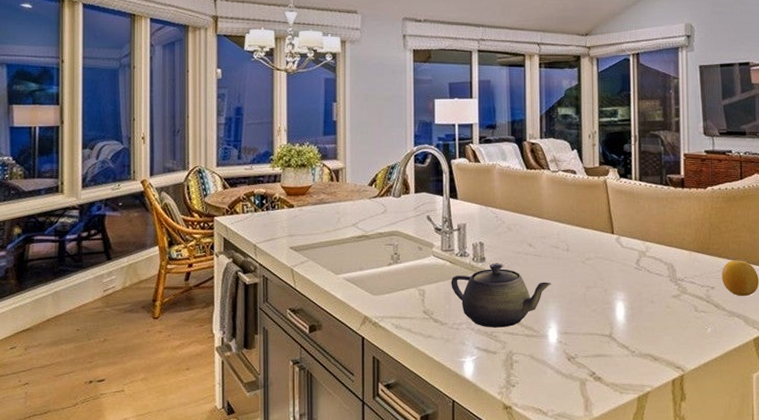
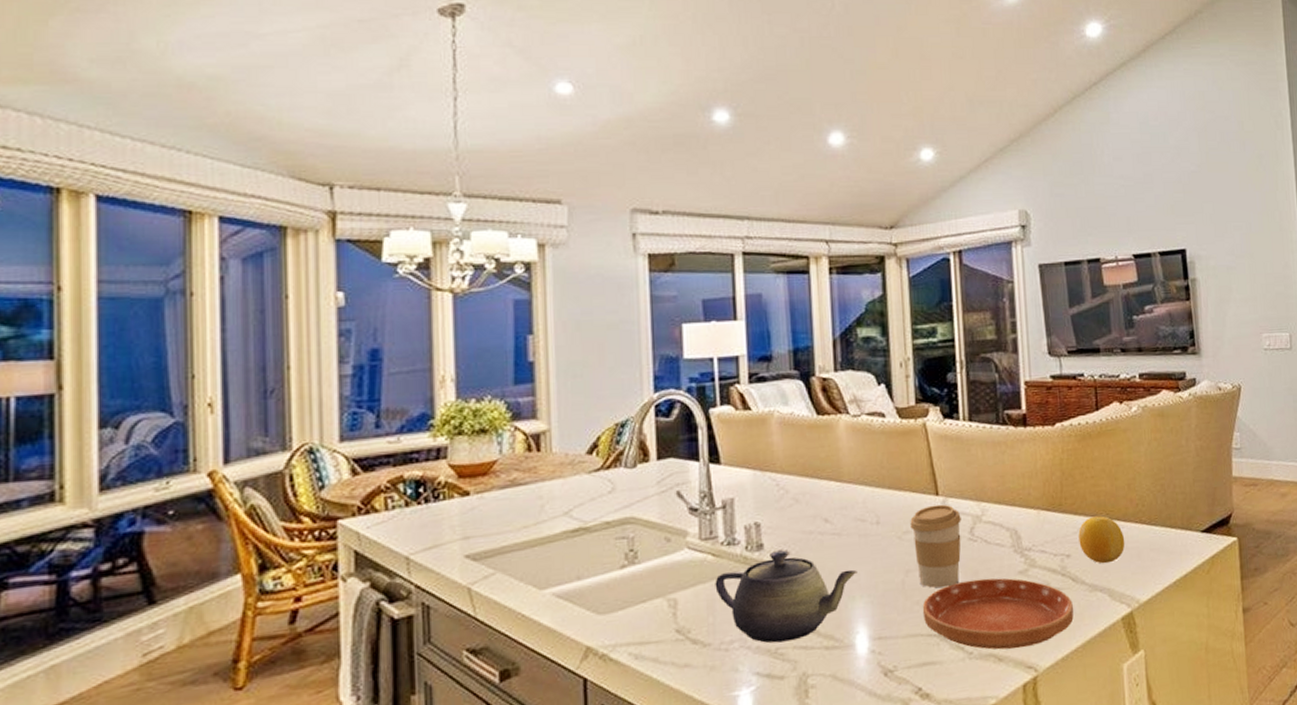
coffee cup: none [592,241,630,302] -> present [910,504,961,588]
saucer: none [598,298,715,353] -> present [922,578,1074,650]

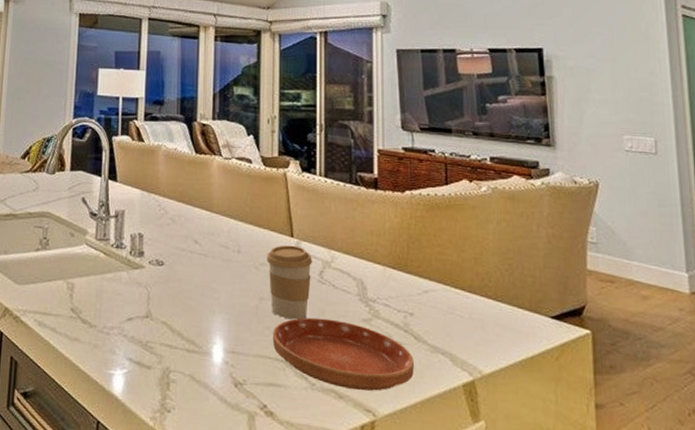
teapot: present [715,550,857,643] -> none [103,260,219,338]
fruit: present [1078,516,1125,564] -> none [422,282,470,329]

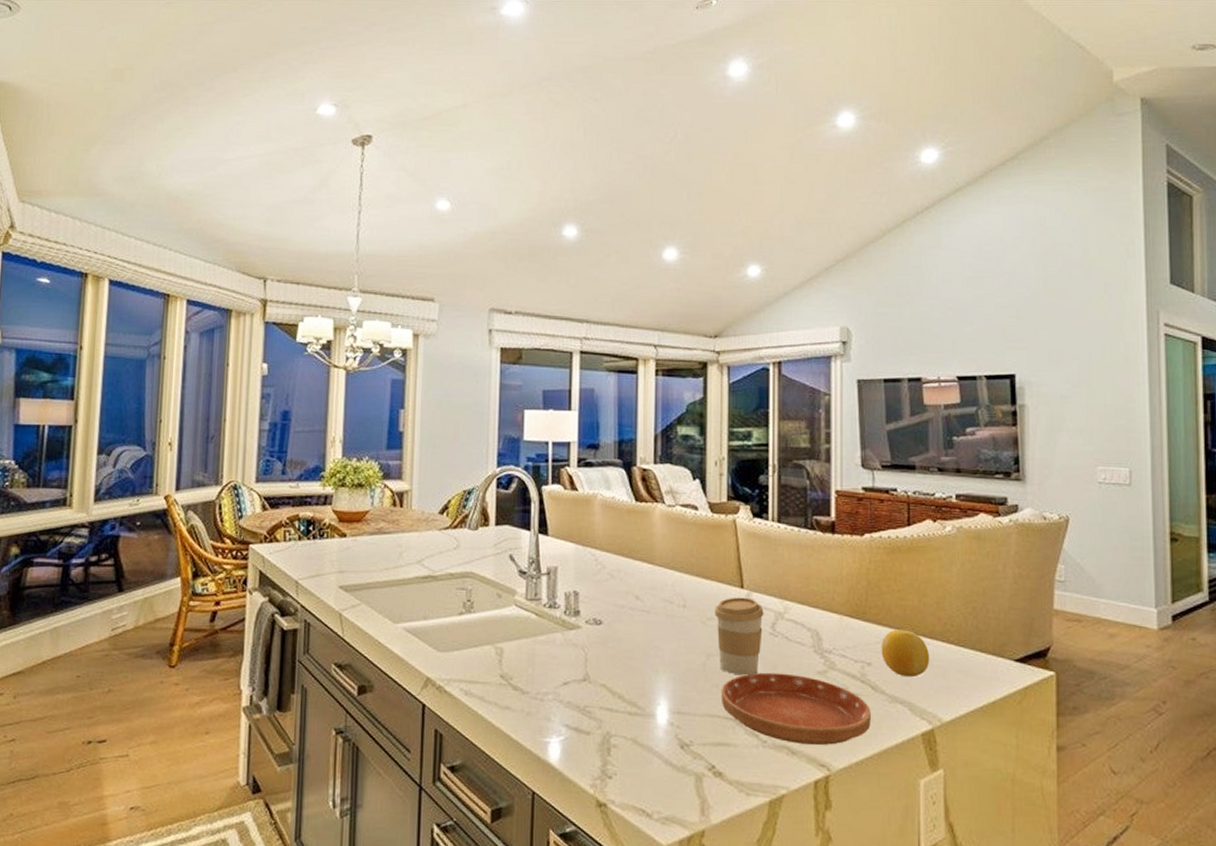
fruit: none [422,282,470,329] -> present [881,629,930,678]

